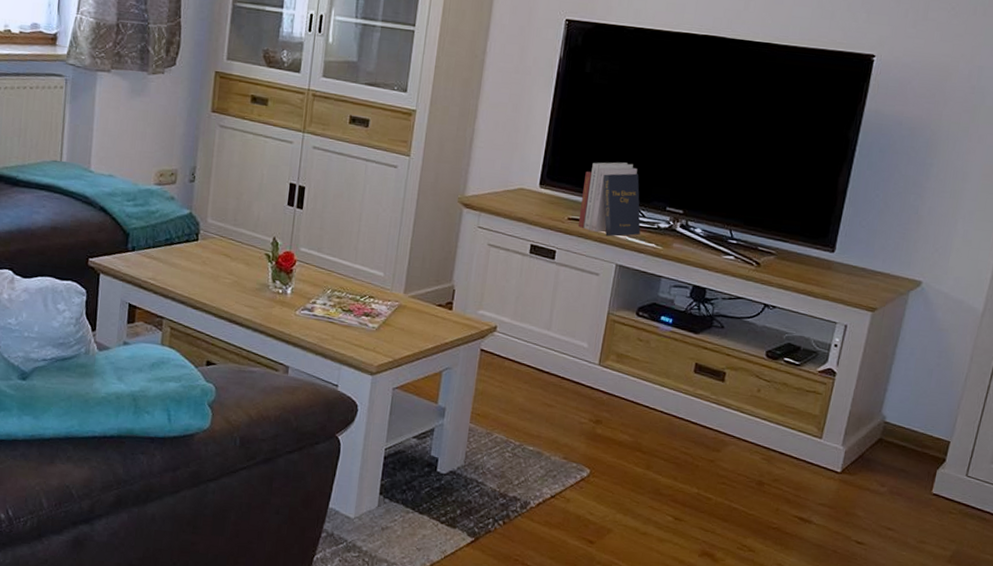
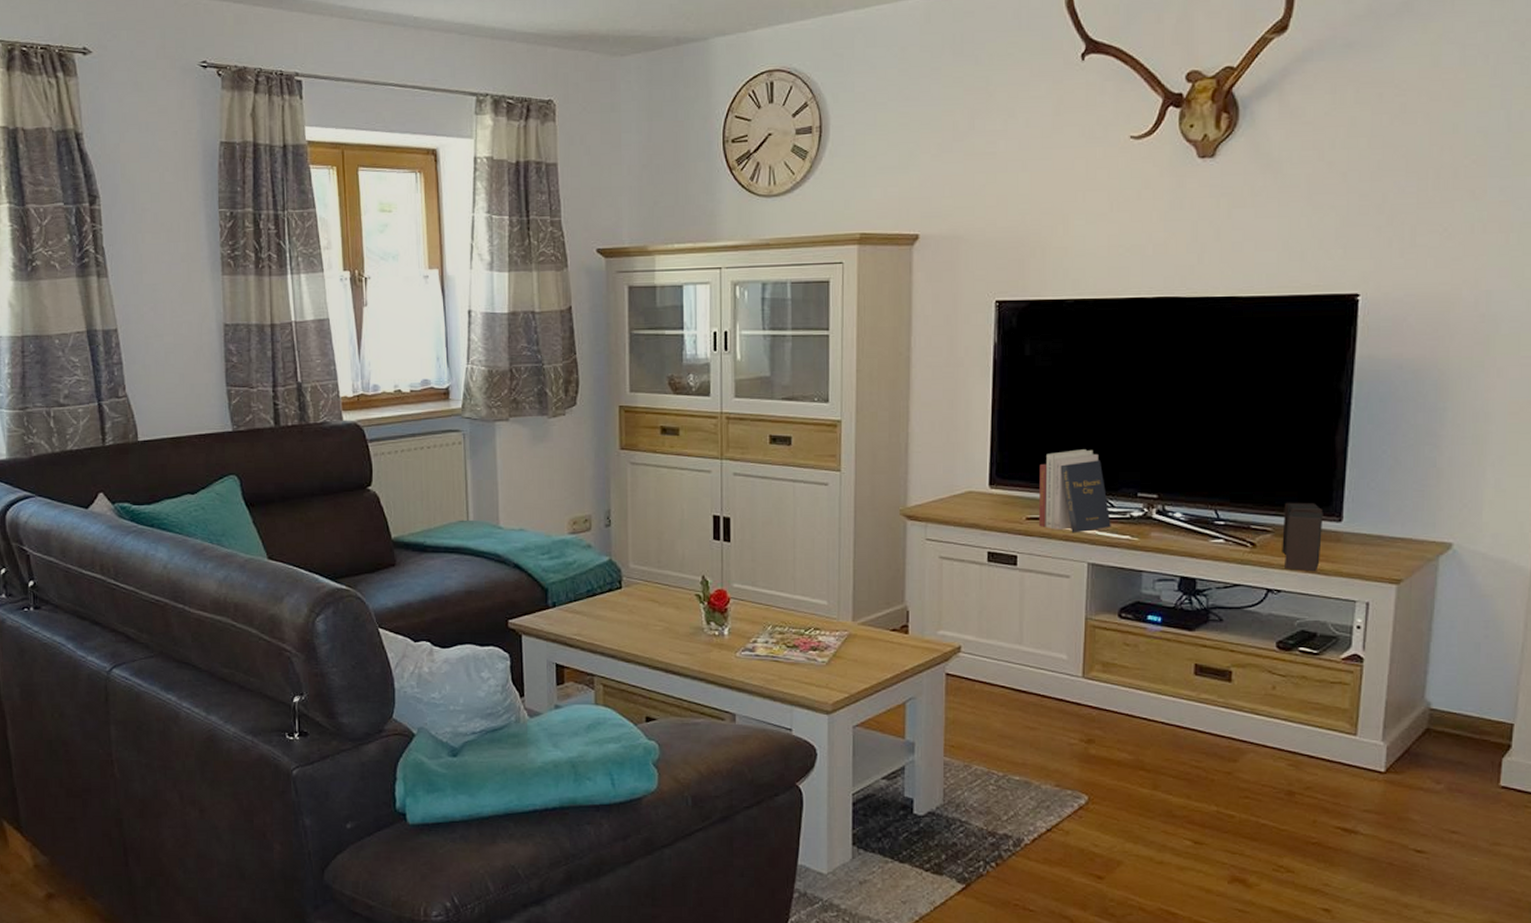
speaker: none [781,230,820,294] -> present [1282,502,1323,572]

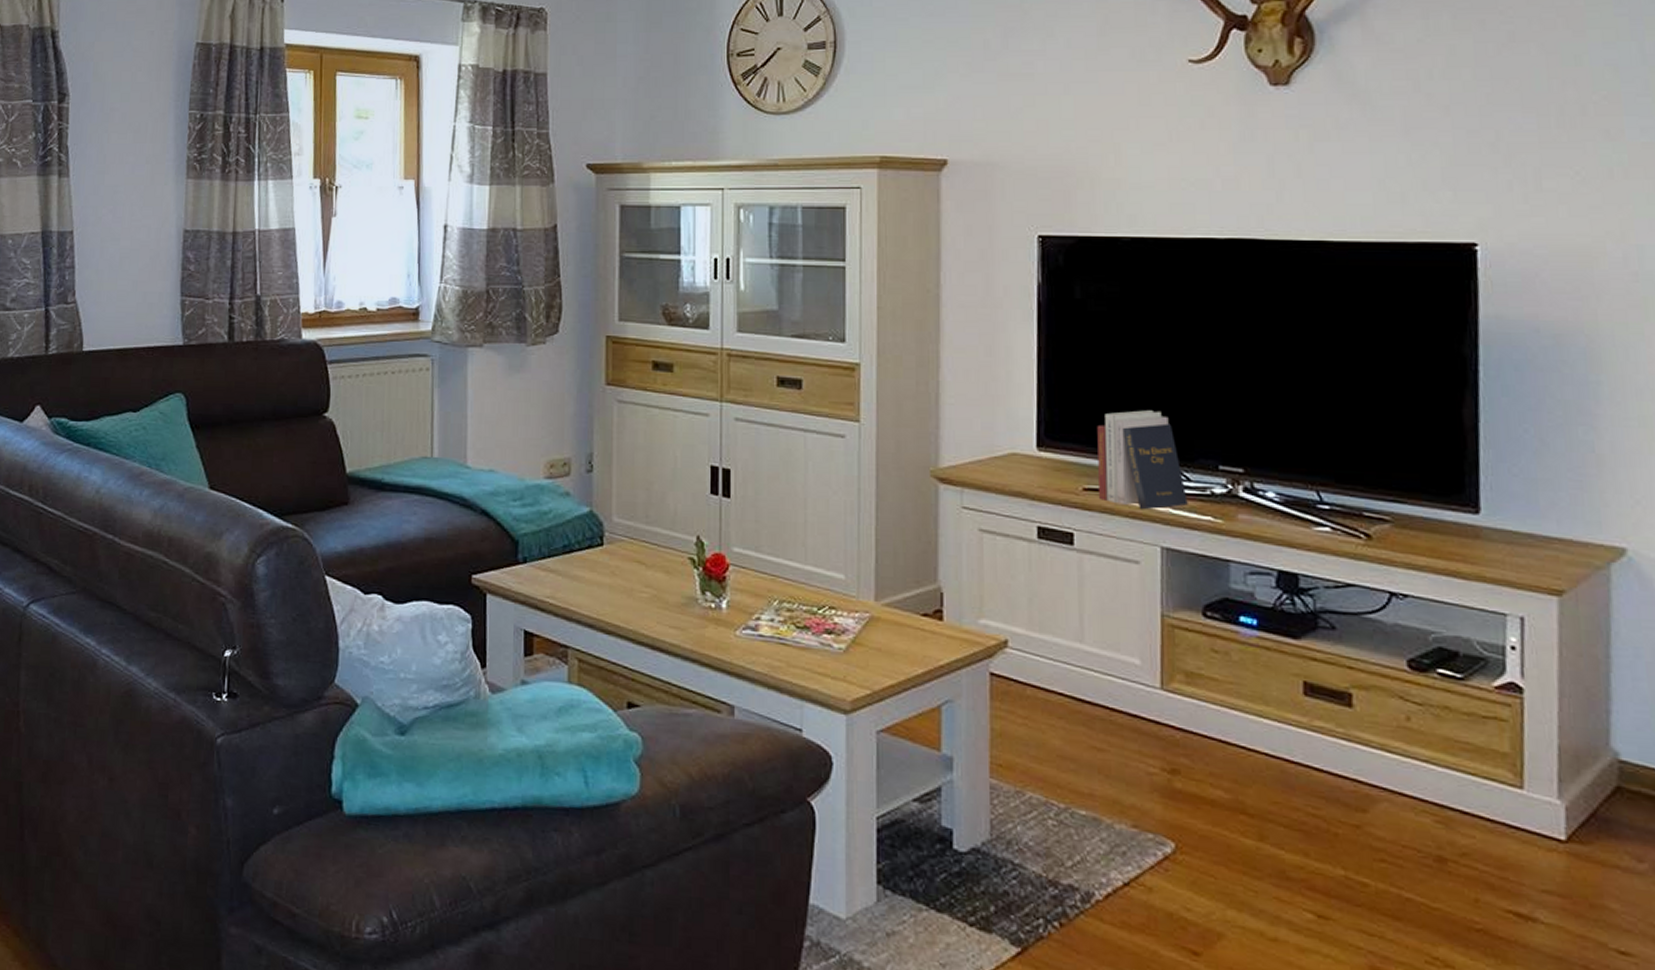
speaker: present [1282,502,1323,572] -> none [1404,486,1456,575]

